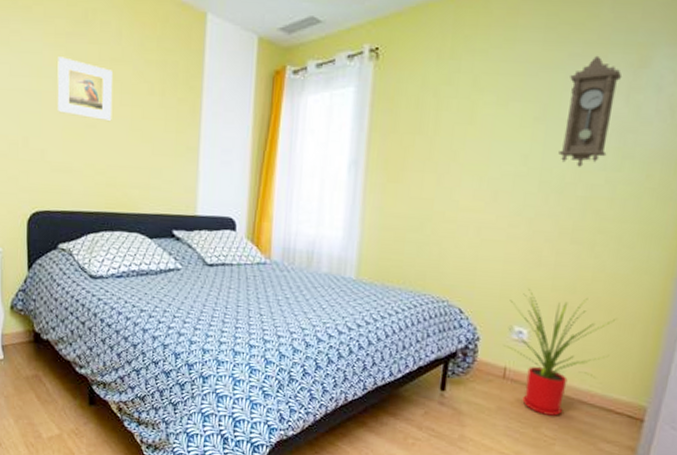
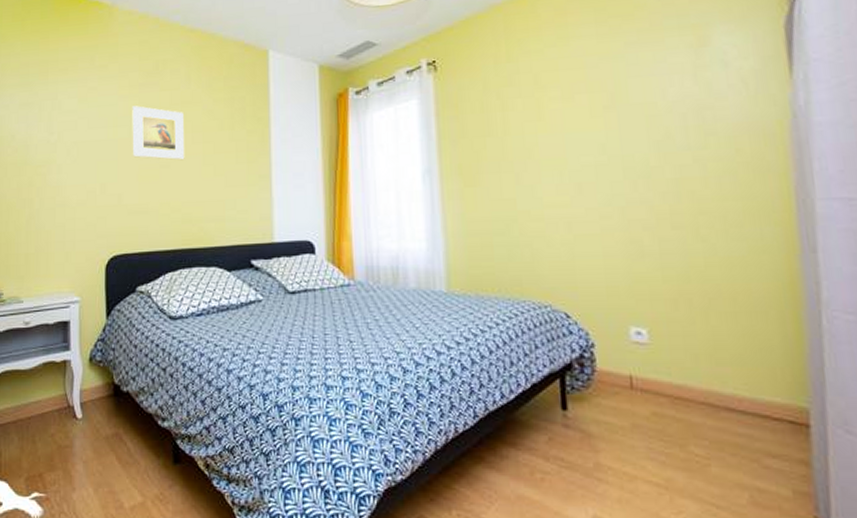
house plant: present [504,289,616,416] -> none [619,283,748,429]
pendulum clock: present [558,55,623,167] -> none [631,41,688,149]

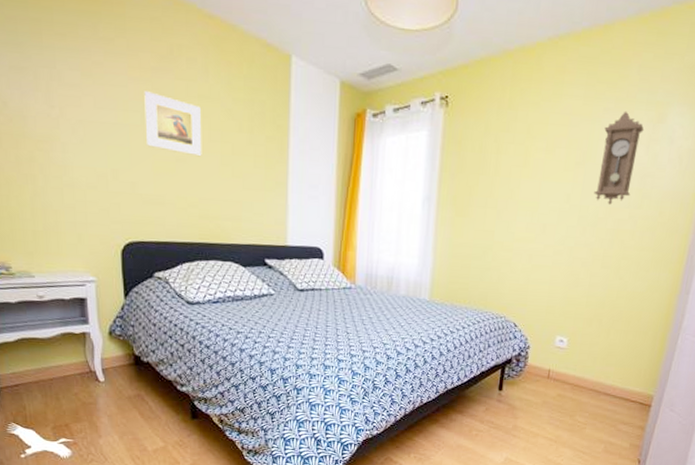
pendulum clock: none [631,41,688,149] -> present [594,111,644,205]

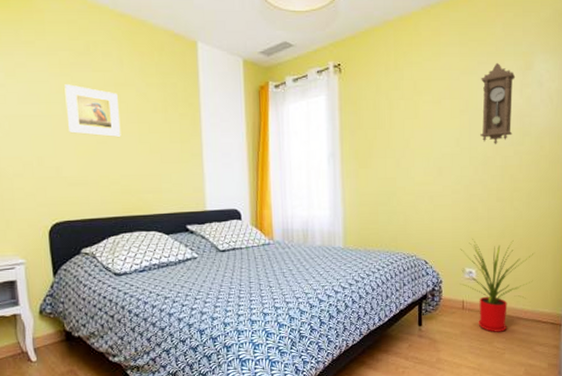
house plant: none [549,306,634,406] -> present [460,239,534,332]

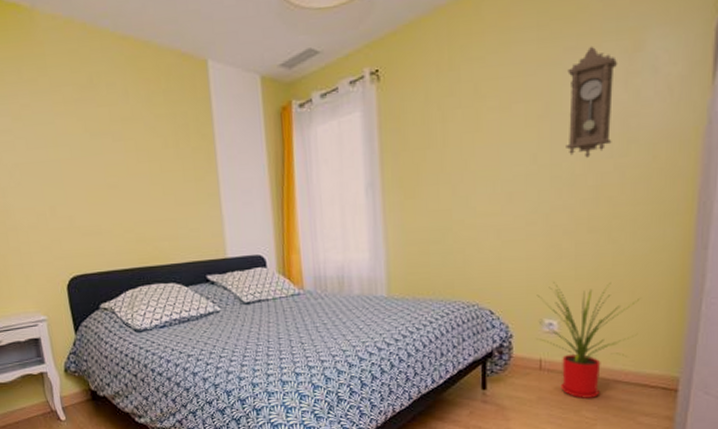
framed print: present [64,84,121,138] -> none [70,123,132,180]

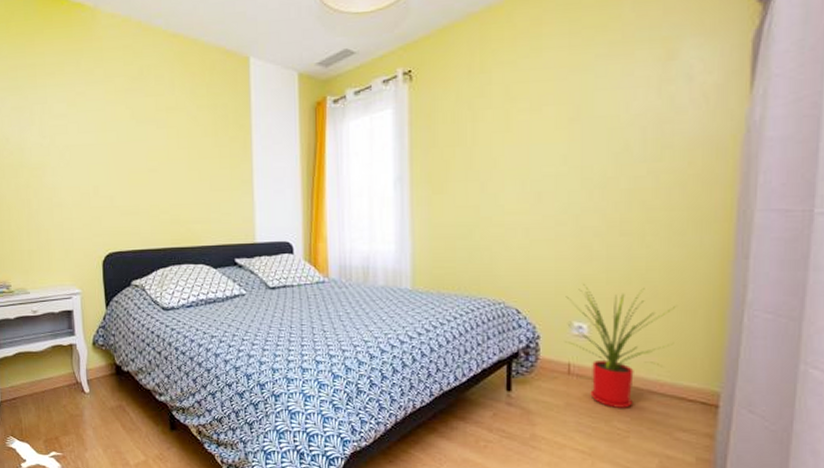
pendulum clock: present [566,46,618,158] -> none [597,53,651,161]

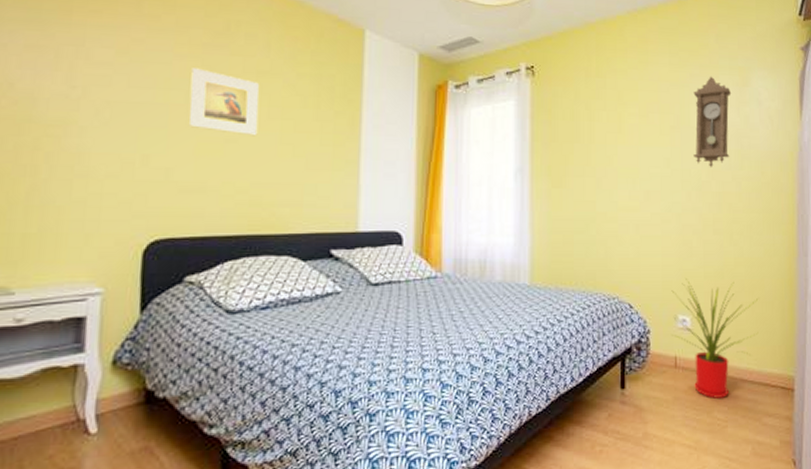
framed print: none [119,111,172,165] -> present [188,68,259,136]
pendulum clock: none [597,53,651,161] -> present [693,76,732,167]

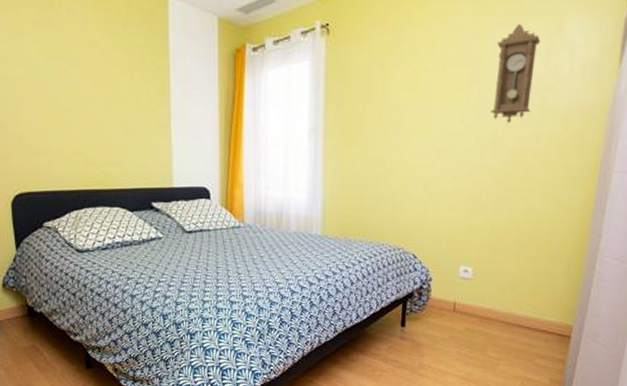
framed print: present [188,68,259,136] -> none [27,44,85,105]
house plant: present [671,279,759,399] -> none [453,233,545,340]

